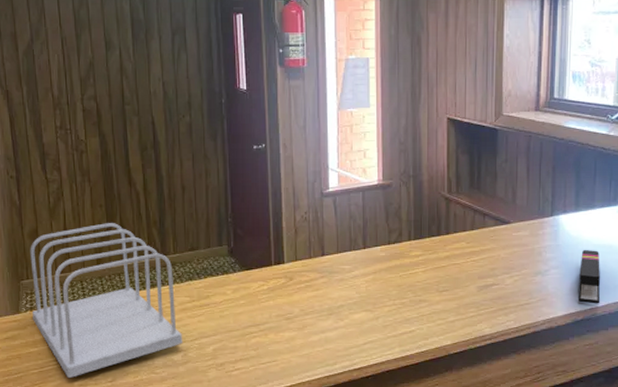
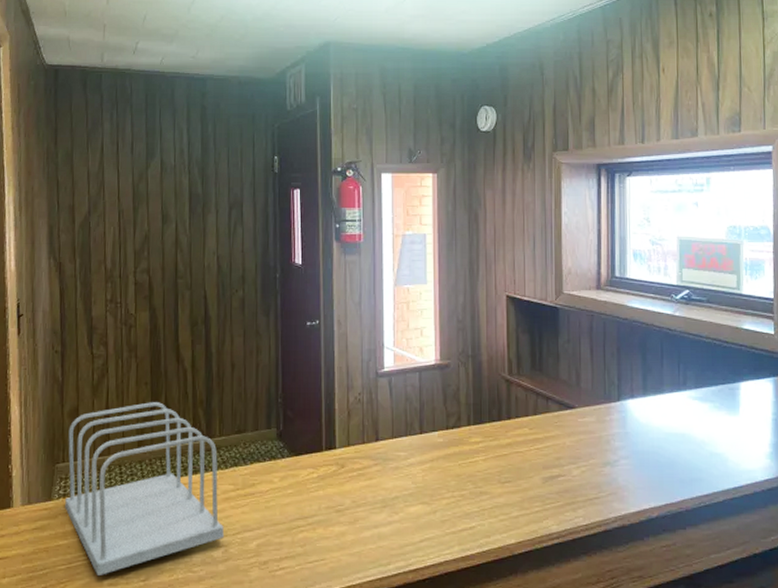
stapler: present [577,249,601,304] -> none [651,437,676,500]

